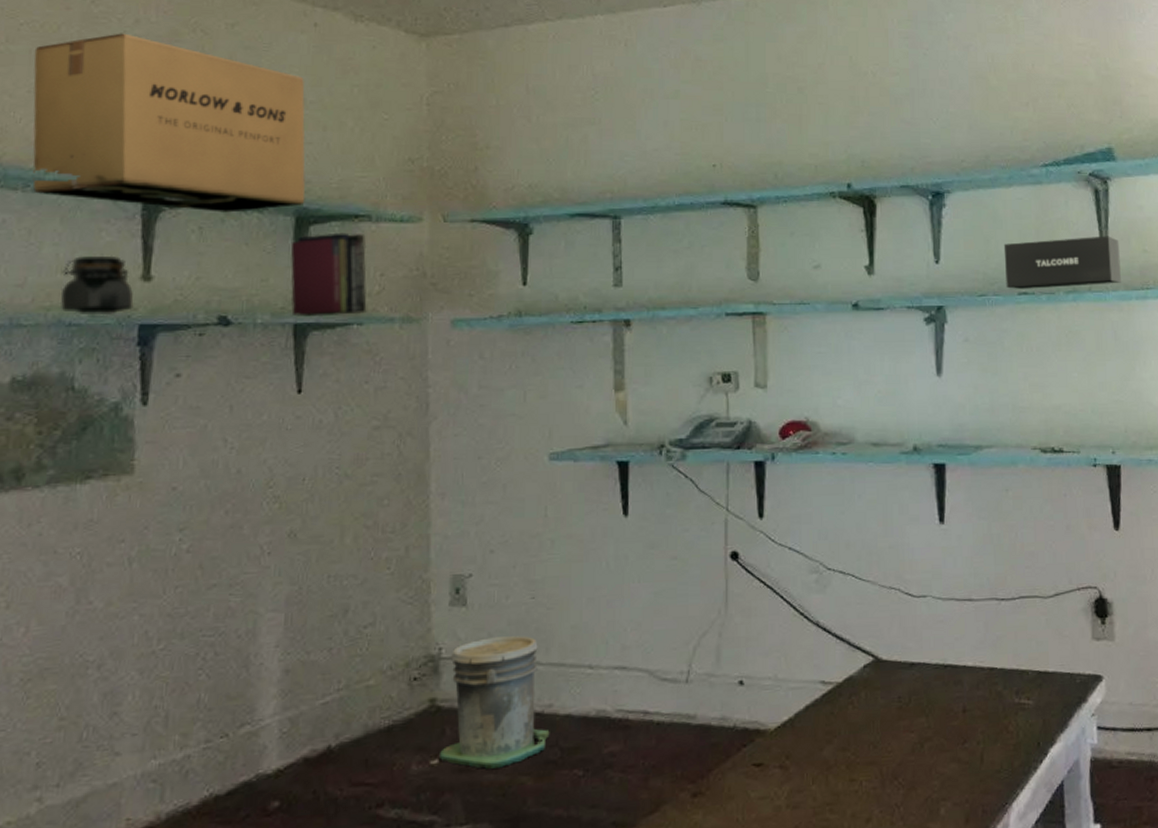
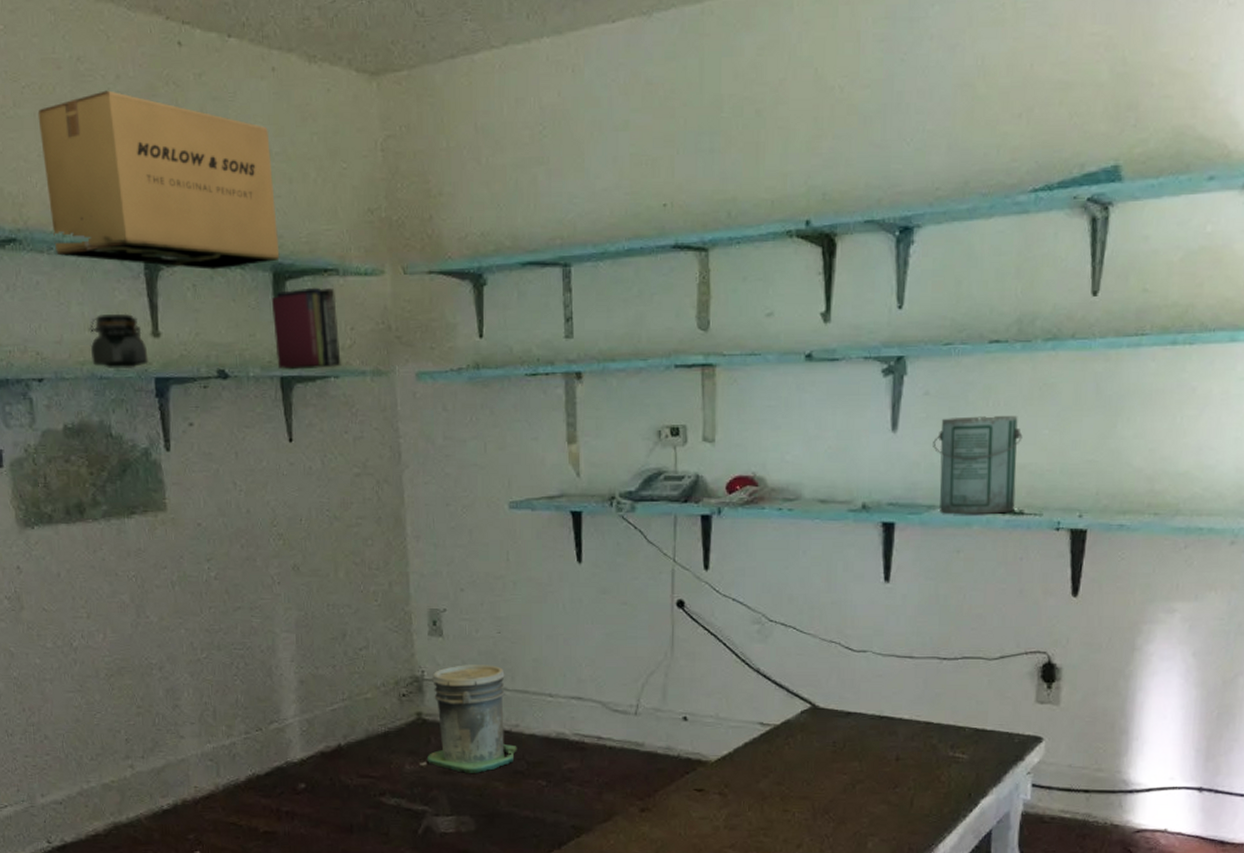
paint can: none [975,361,1056,454] -> present [933,416,1023,514]
box: present [1003,236,1121,289] -> none [976,273,1115,337]

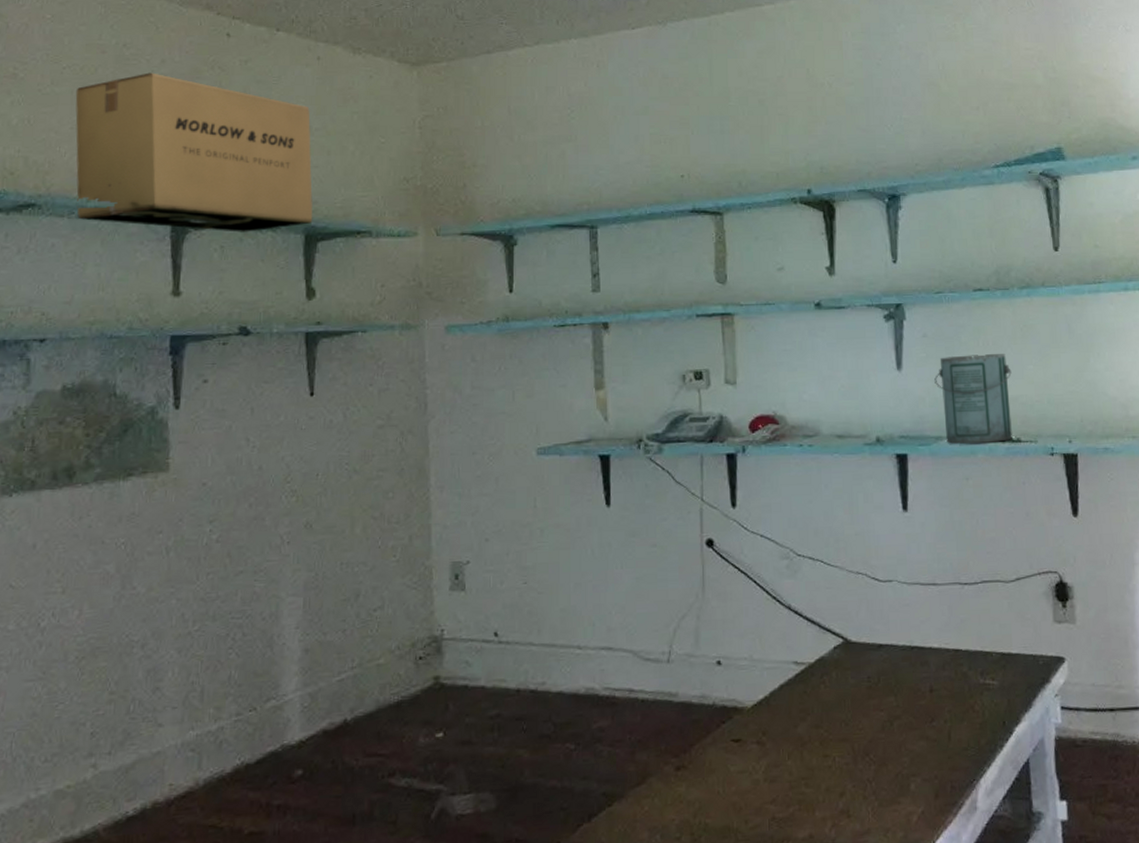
jar: present [89,313,149,370] -> none [102,273,166,329]
books: present [271,287,341,370] -> none [301,248,370,326]
bucket: present [427,665,517,773] -> none [444,618,543,742]

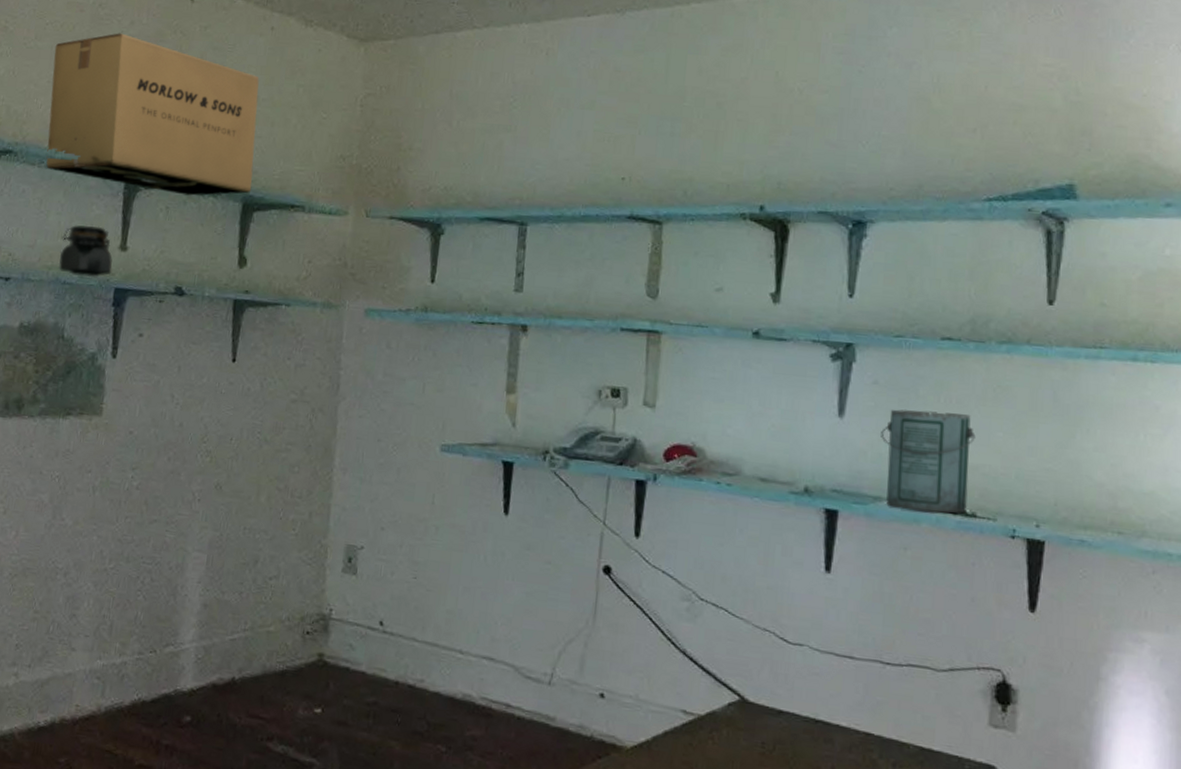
jar: none [102,273,166,329] -> present [58,225,113,278]

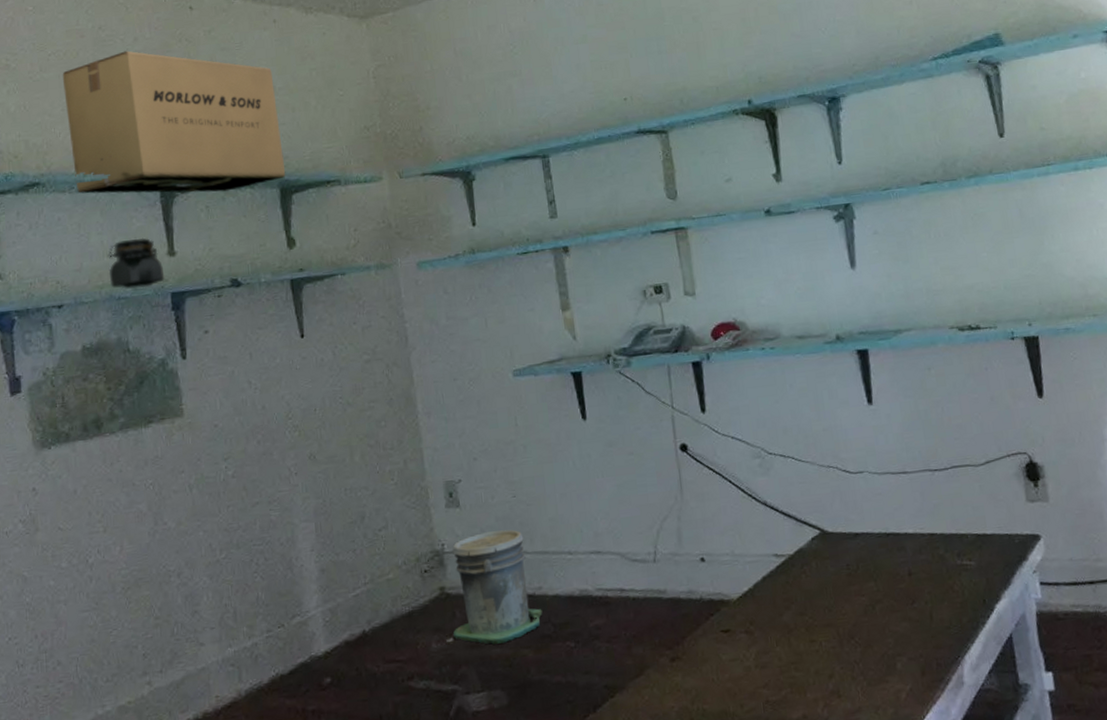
bucket: none [322,607,419,729] -> present [452,529,543,644]
paint can: present [881,409,976,514] -> none [889,244,971,336]

